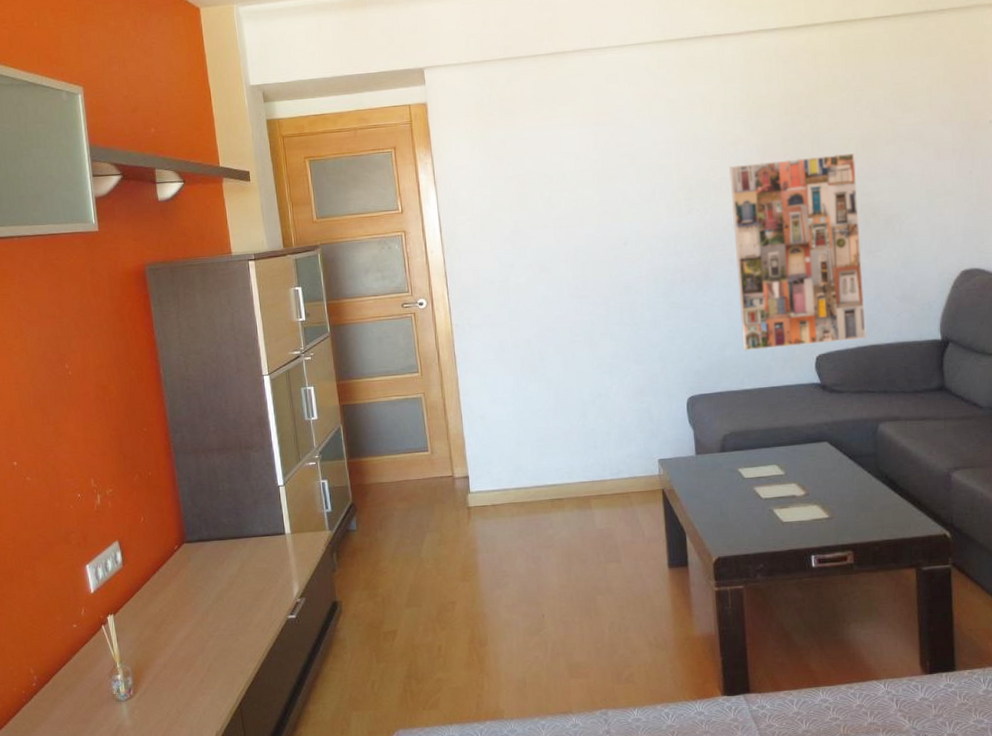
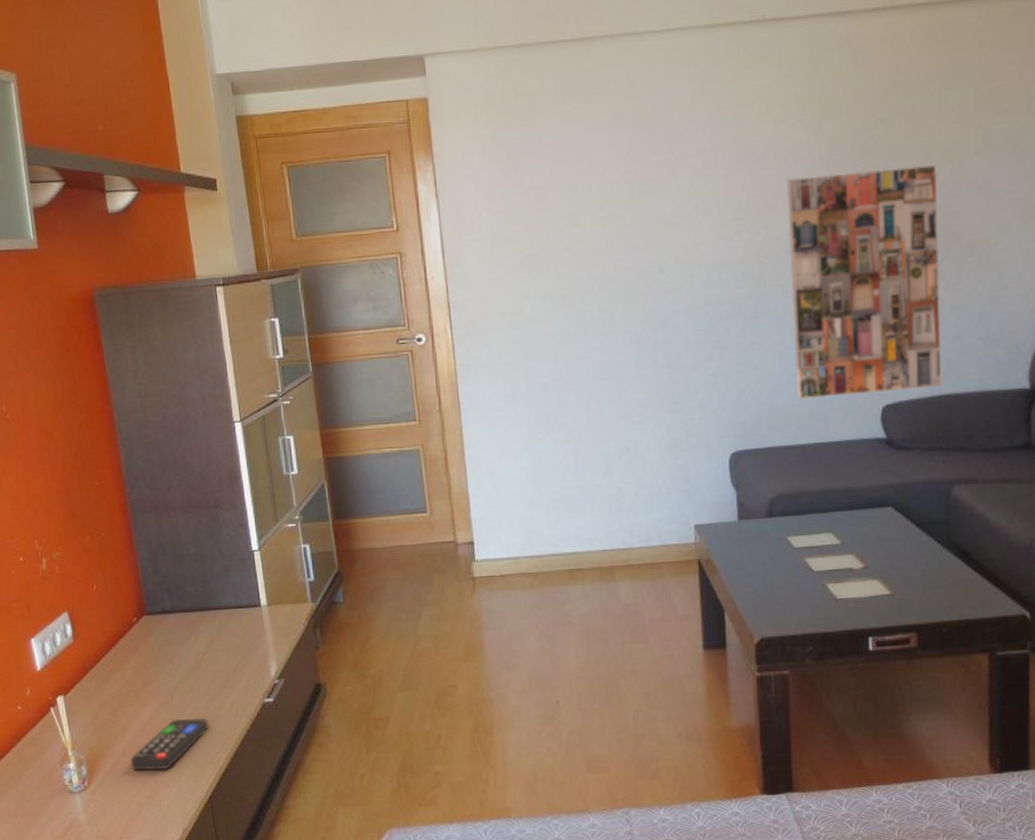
remote control: none [171,633,239,681] -> present [130,717,209,771]

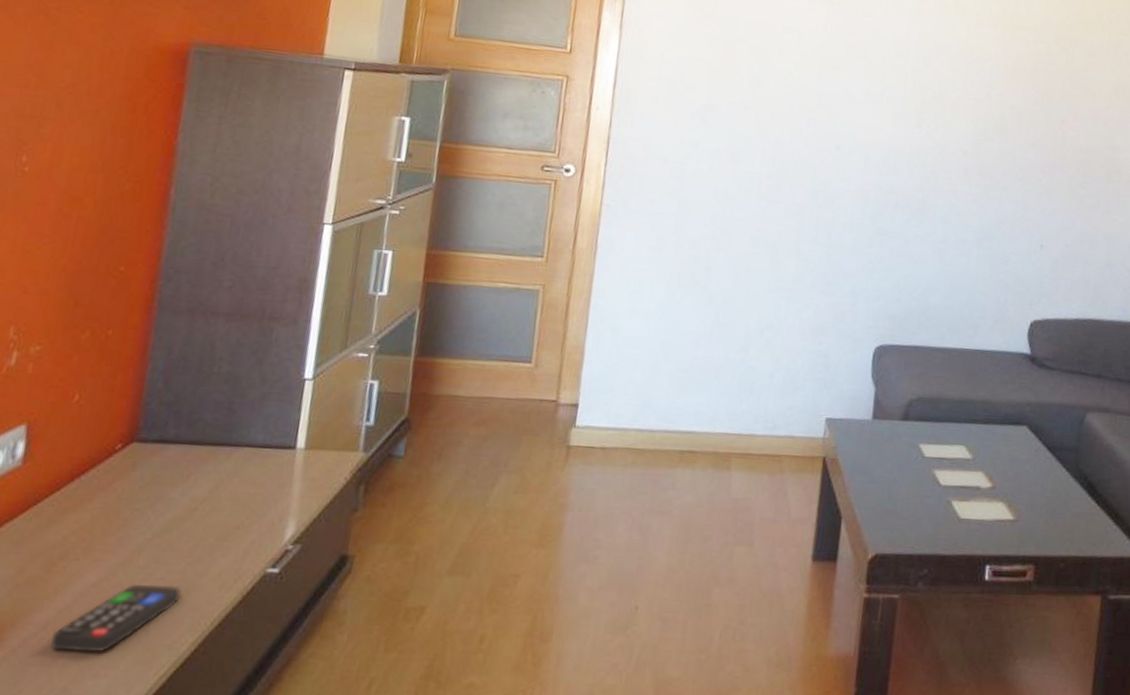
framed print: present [787,165,943,400] -> none [951,85,1108,310]

